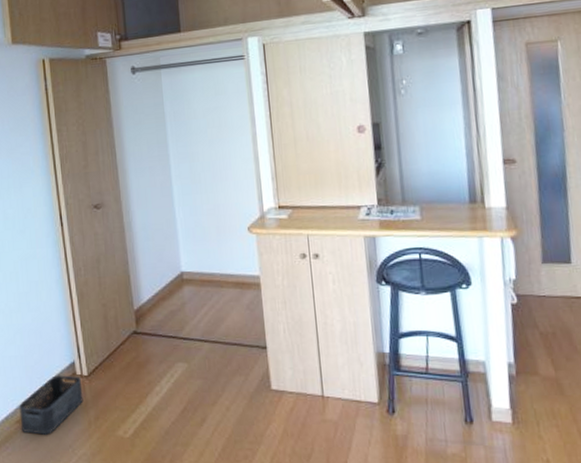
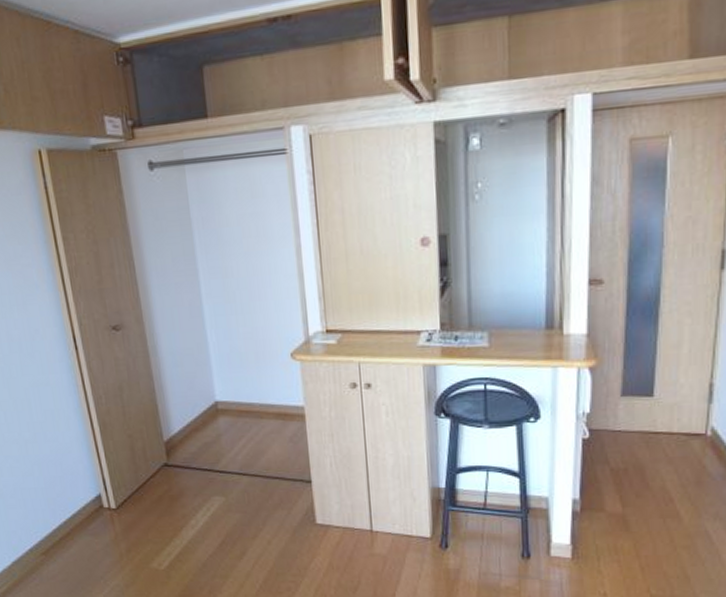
storage bin: present [19,374,83,435] -> none [43,506,113,566]

